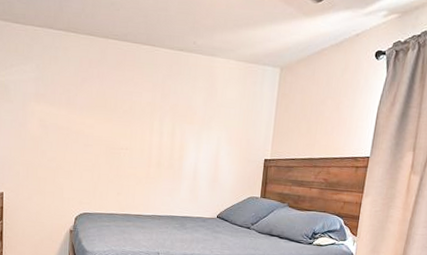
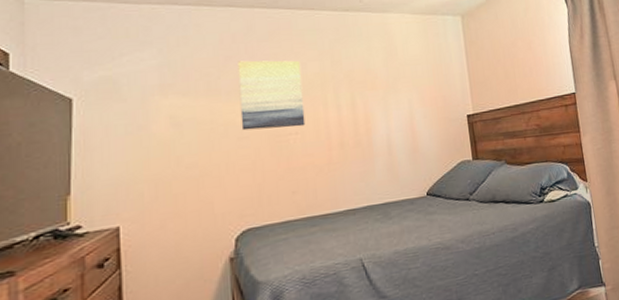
wall art: none [88,83,138,144] -> present [237,60,306,131]

